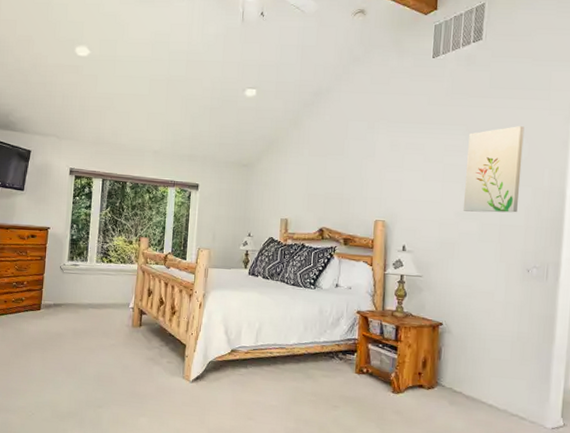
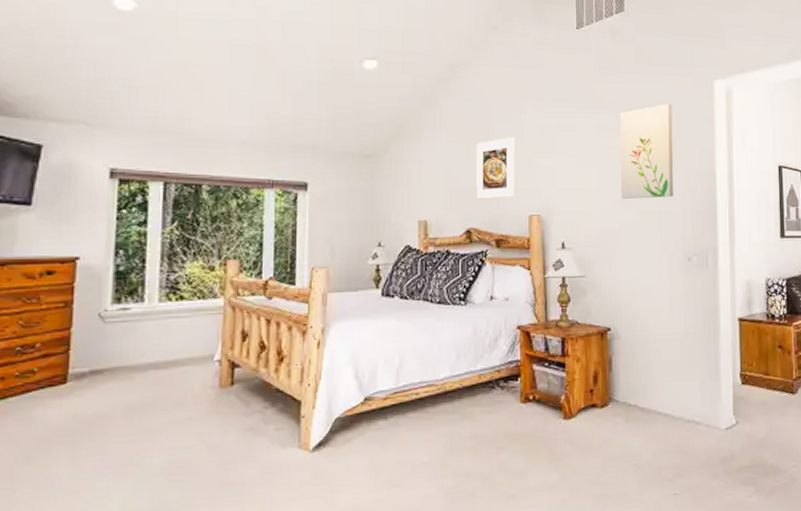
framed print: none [330,153,368,205] -> present [476,137,516,199]

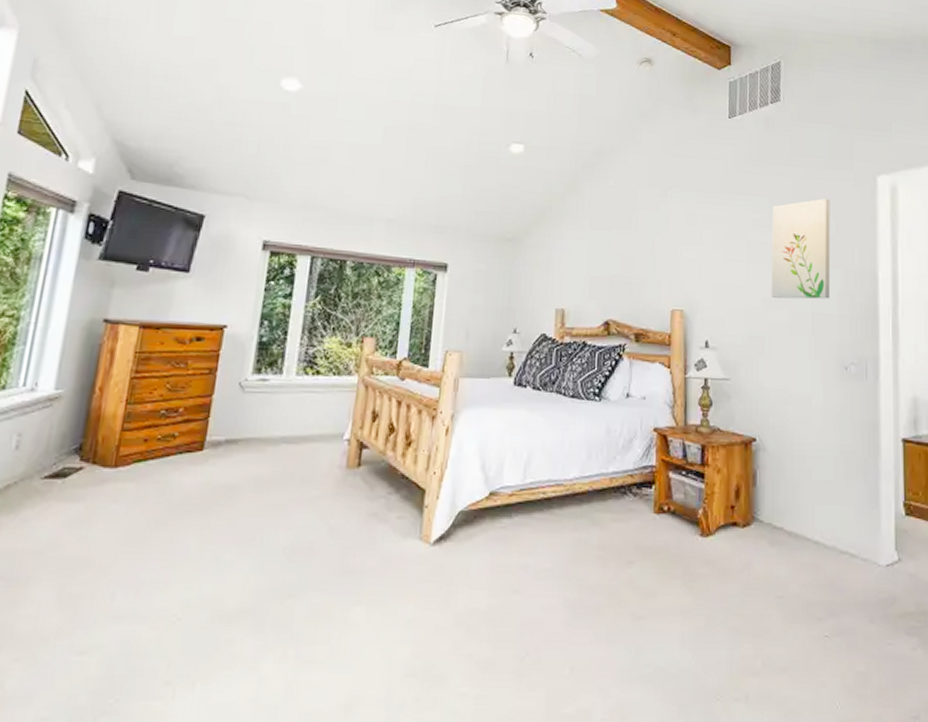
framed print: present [476,137,516,199] -> none [617,227,661,291]

